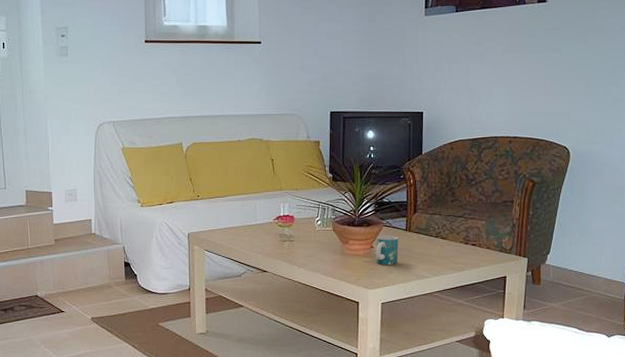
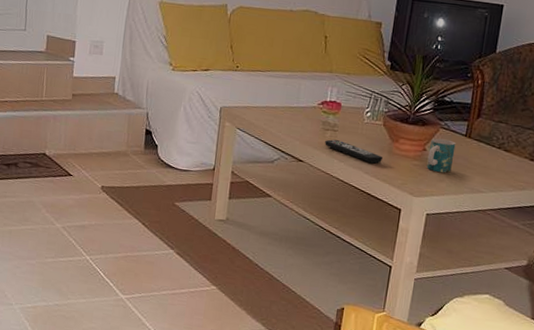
remote control: none [284,249,337,265] -> present [325,139,384,164]

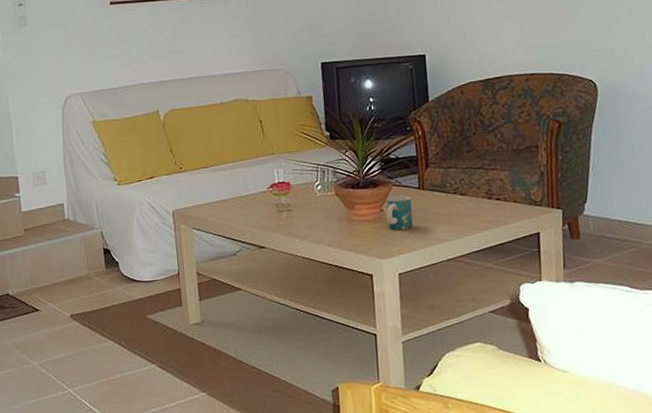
remote control: present [325,139,384,164] -> none [282,219,344,235]

